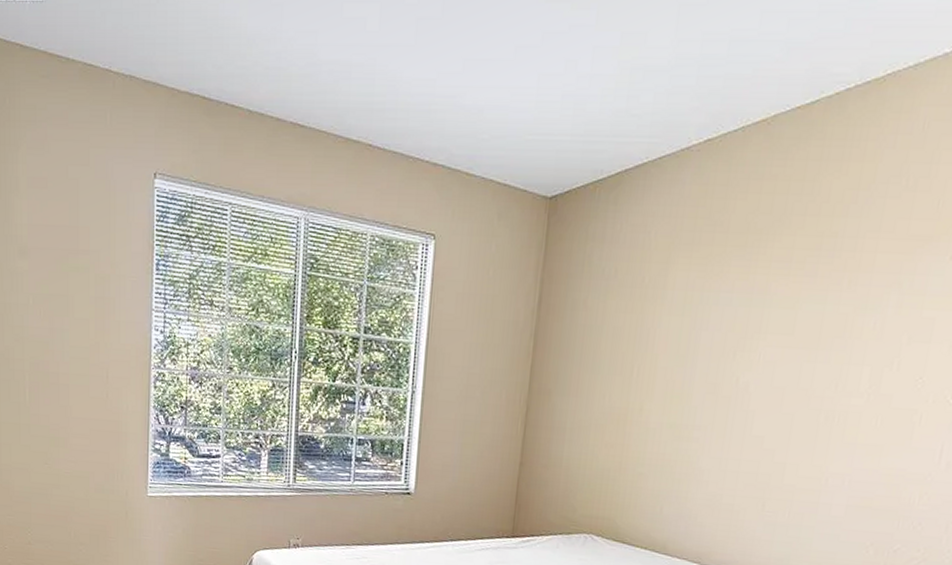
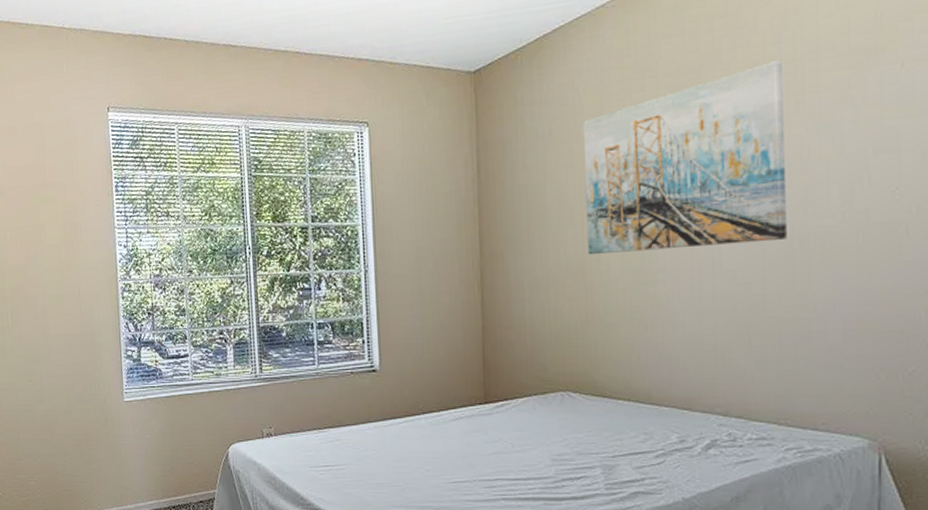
wall art: none [631,233,845,413] -> present [582,59,787,255]

